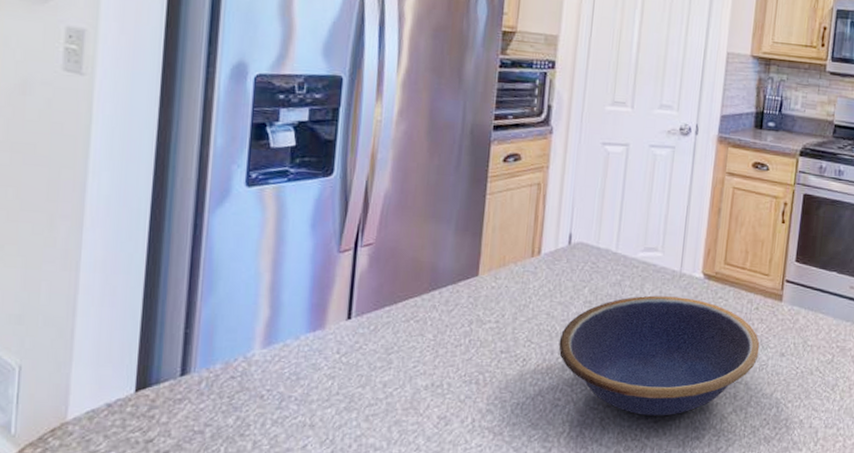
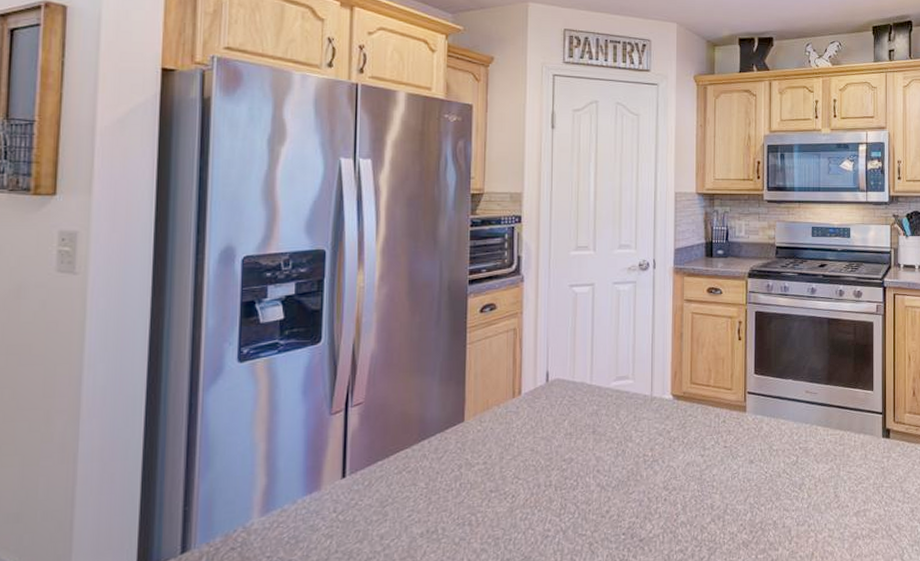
bowl: present [559,295,760,416] -> none [544,419,730,536]

